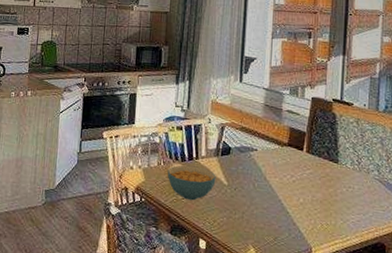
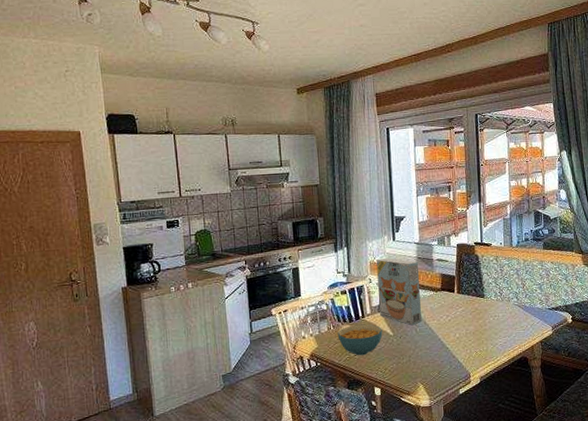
cereal box: none [216,98,266,179] -> present [376,257,422,326]

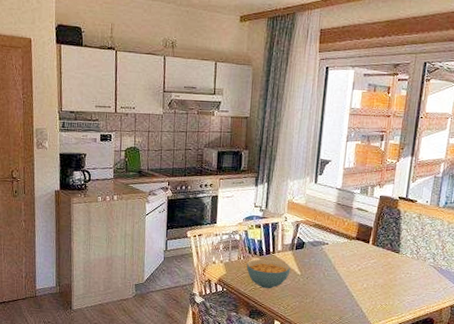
cereal box: present [376,257,422,326] -> none [290,198,337,269]

